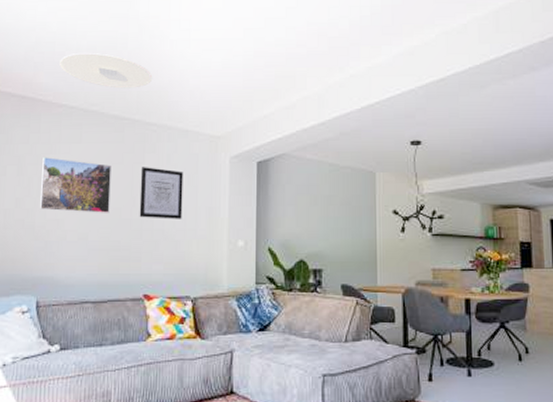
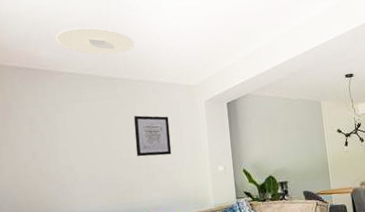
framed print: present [40,157,111,213] -> none [51,116,112,159]

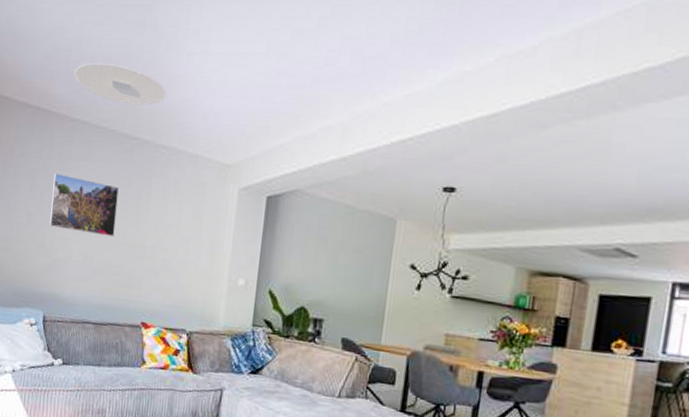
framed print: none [51,116,112,159] -> present [50,173,119,237]
wall art: present [133,115,172,157] -> none [142,192,190,251]

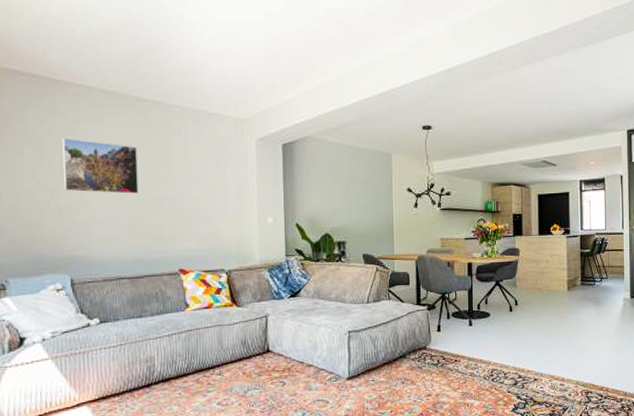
ceiling light: present [74,62,166,105] -> none [71,30,173,70]

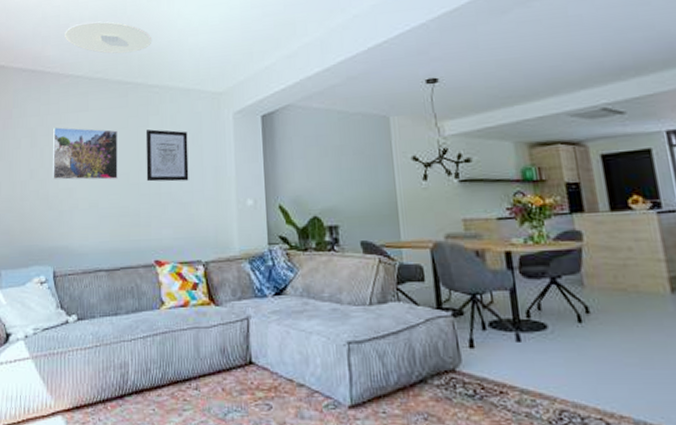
ceiling light: none [71,30,173,70] -> present [65,21,152,54]
wall art: none [167,149,213,199] -> present [145,129,189,182]

